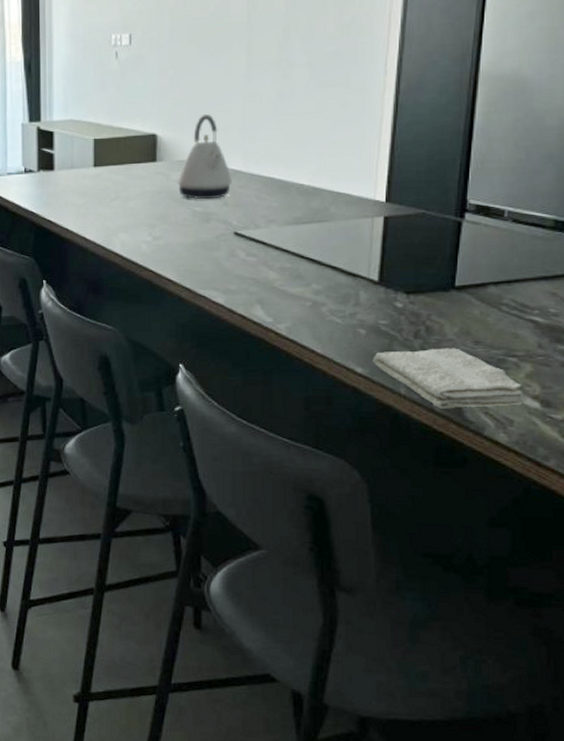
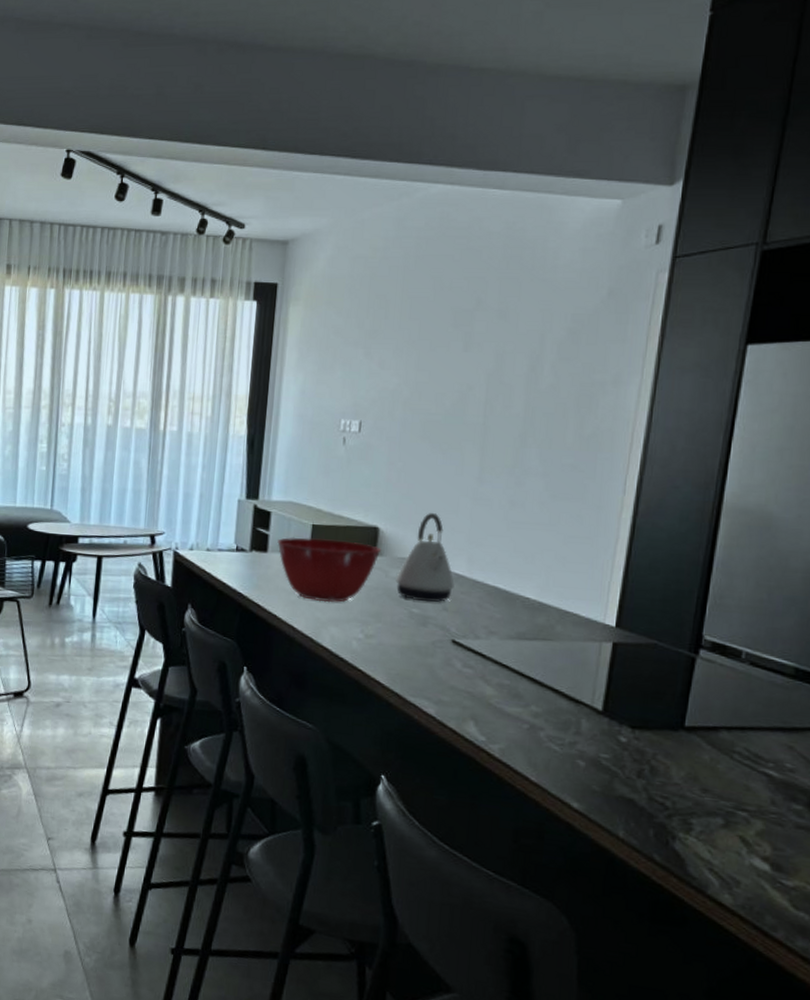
mixing bowl: none [63,151,162,212] -> present [277,537,382,603]
washcloth: present [372,348,526,409] -> none [590,788,755,864]

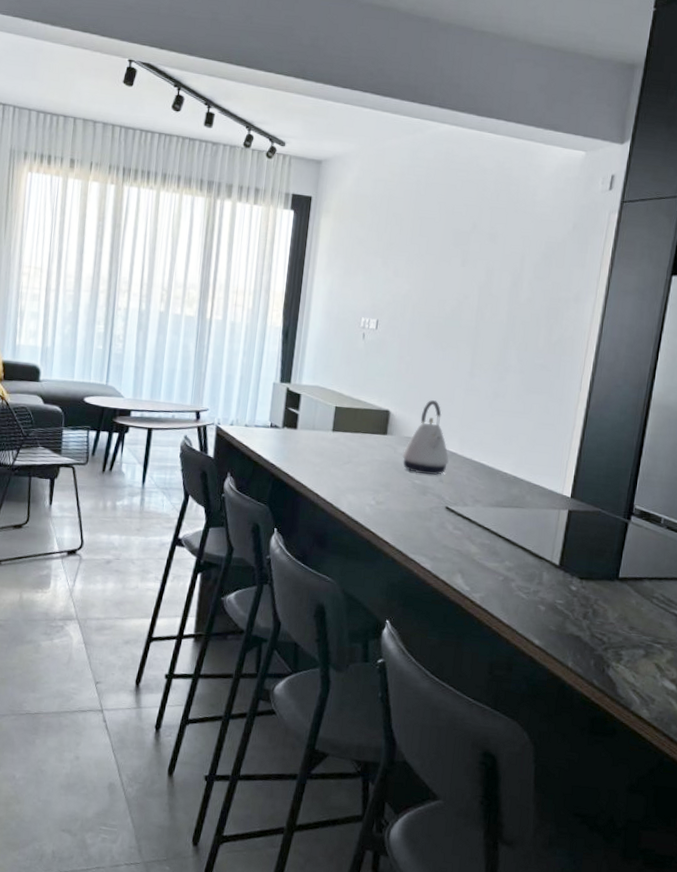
mixing bowl: present [277,537,382,603] -> none [305,416,392,474]

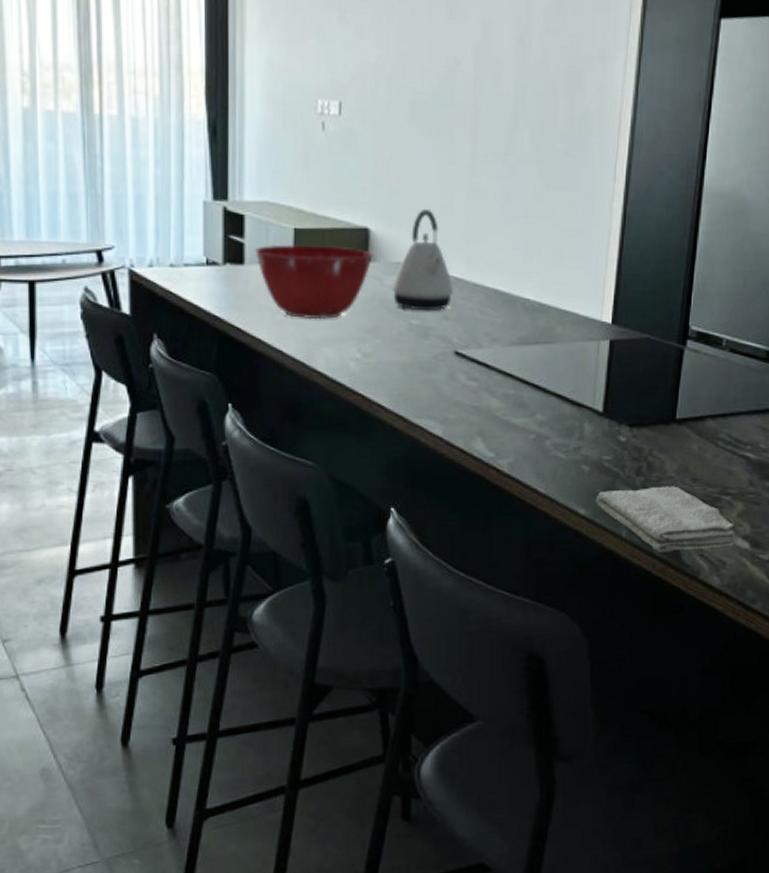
mixing bowl: none [305,416,392,474] -> present [255,244,374,320]
washcloth: none [548,628,666,686] -> present [595,486,738,552]

